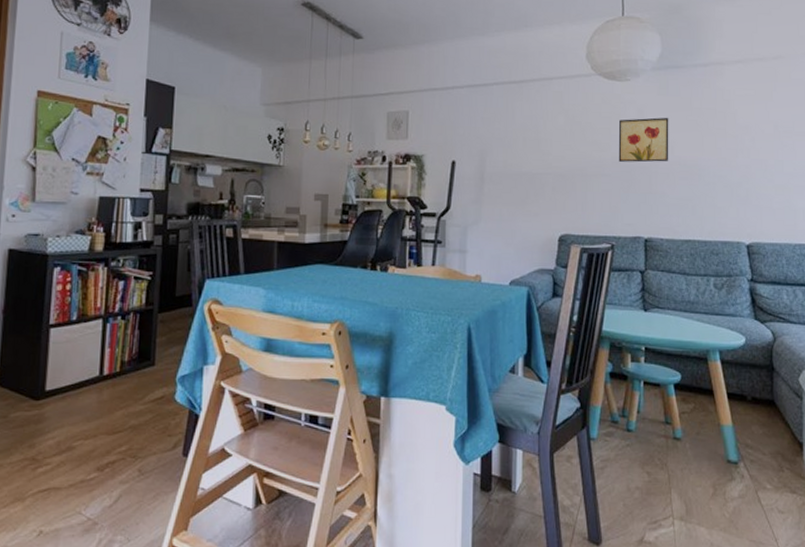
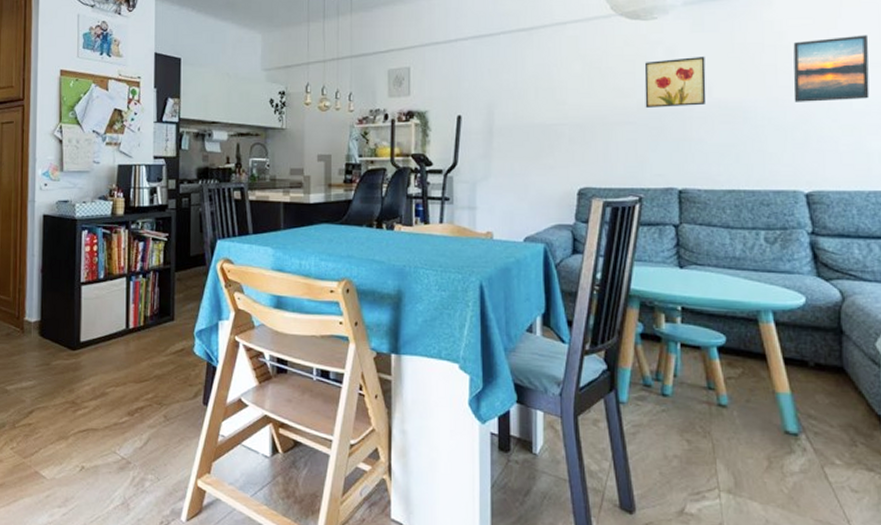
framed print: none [738,107,797,164] -> present [793,35,870,102]

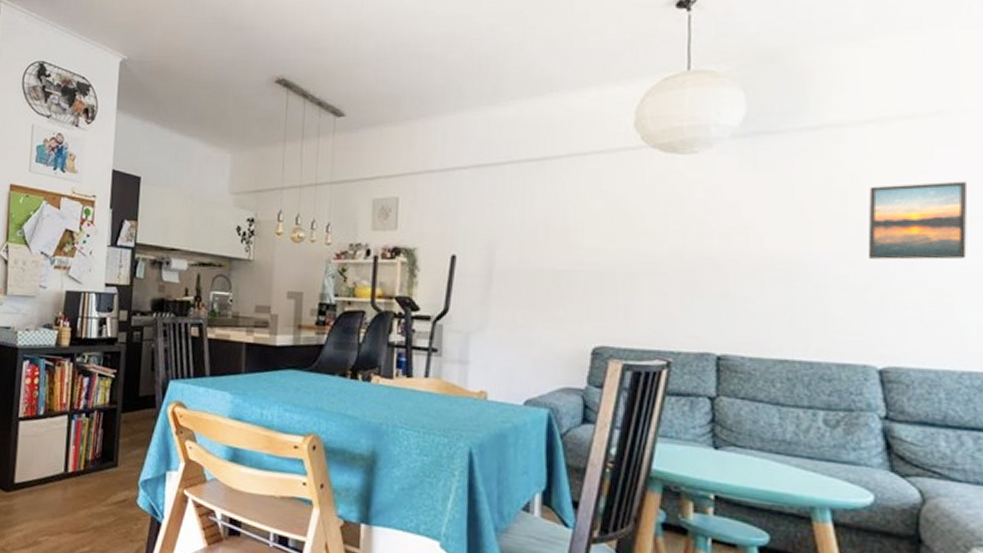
wall art: present [644,56,706,108] -> none [679,198,756,258]

